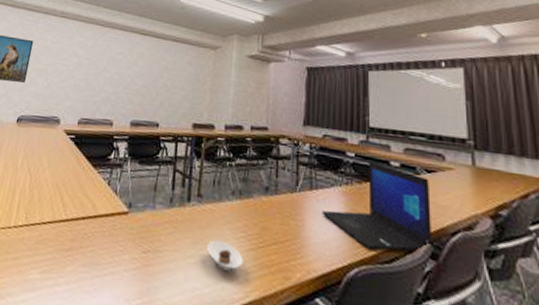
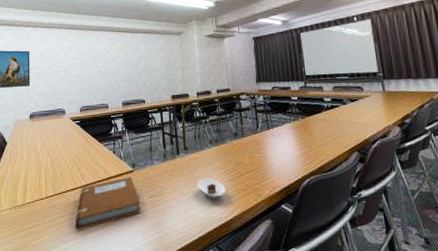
notebook: none [41,219,131,278] -> present [74,177,141,229]
laptop: present [321,161,433,252] -> none [278,101,361,164]

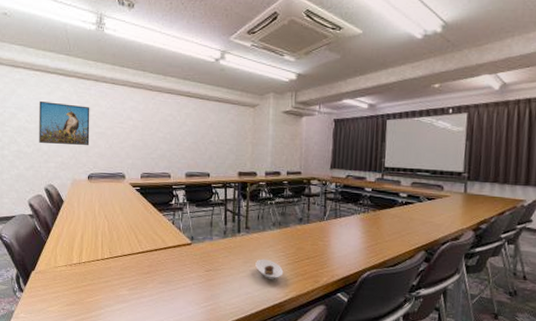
notebook: present [74,177,141,229] -> none [129,249,196,293]

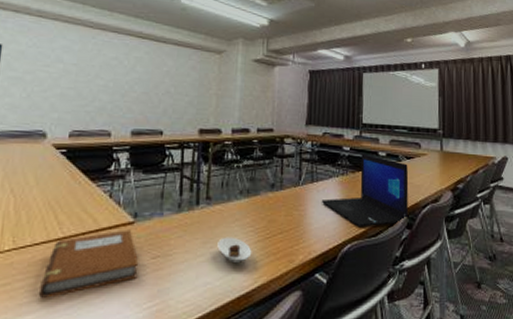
notebook: none [129,249,196,293] -> present [38,230,139,298]
laptop: none [343,194,429,259] -> present [321,153,409,228]

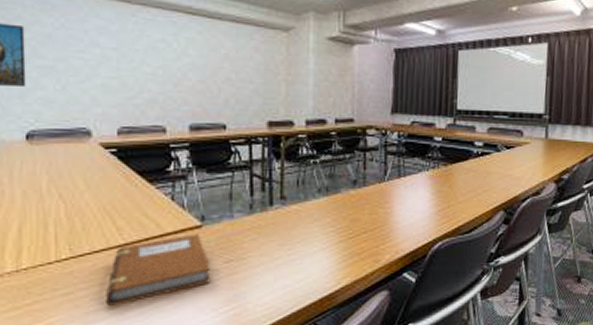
saucer: present [217,237,252,262] -> none [295,238,334,264]
laptop: present [321,153,409,228] -> none [409,144,508,224]

